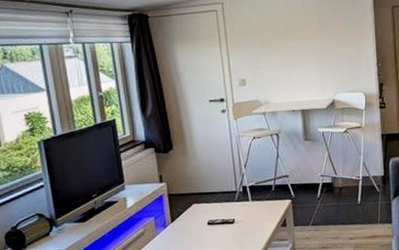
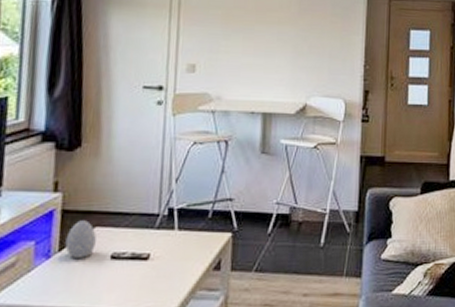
decorative egg: none [174,200,196,226] -> present [65,220,96,258]

